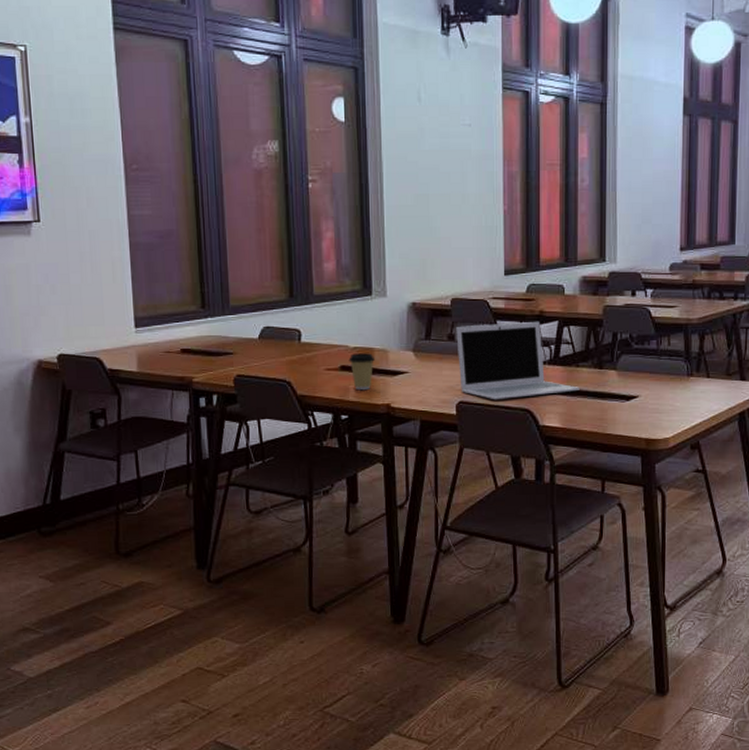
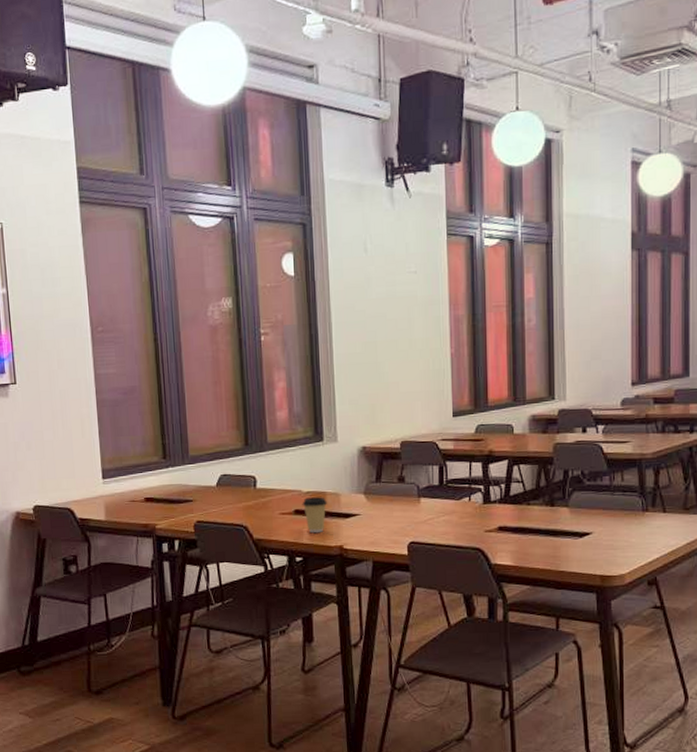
laptop: present [456,321,580,400] -> none [406,460,531,540]

